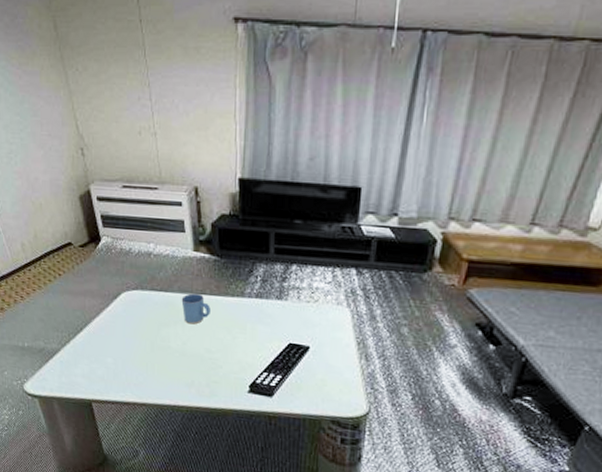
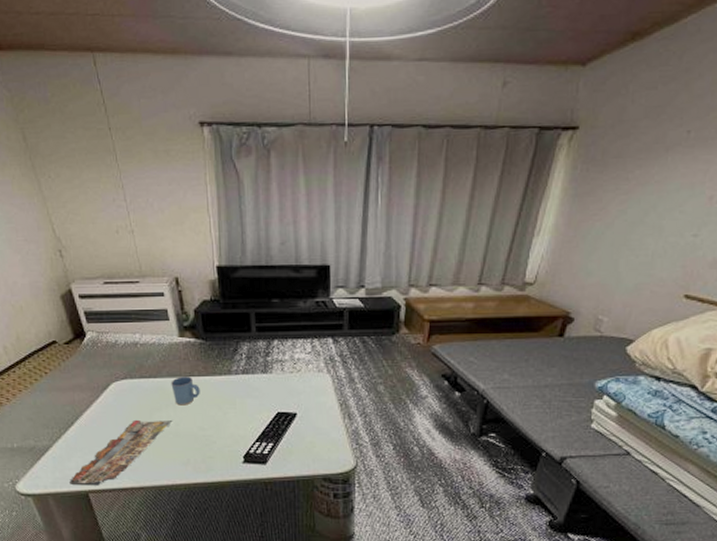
magazine: none [75,333,180,396] -> present [69,419,173,486]

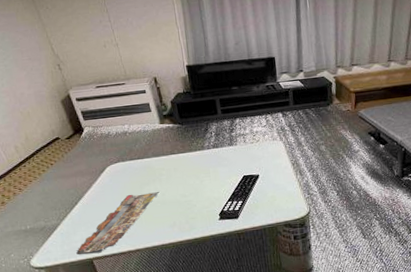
mug: present [171,377,200,406] -> none [156,155,180,179]

